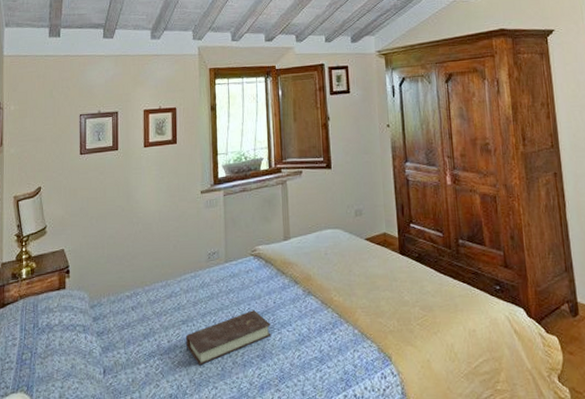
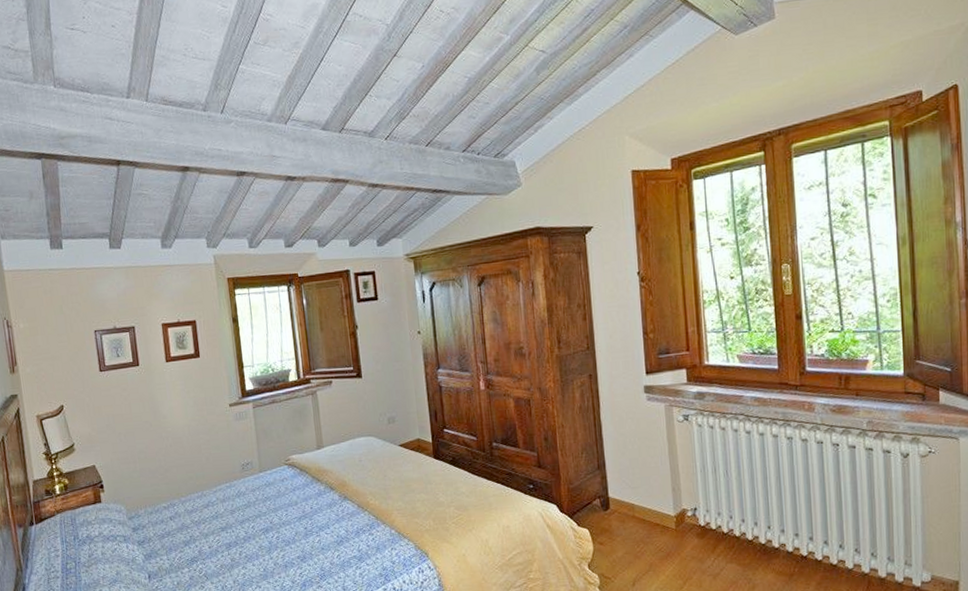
book: present [186,310,271,366] -> none [226,516,310,568]

